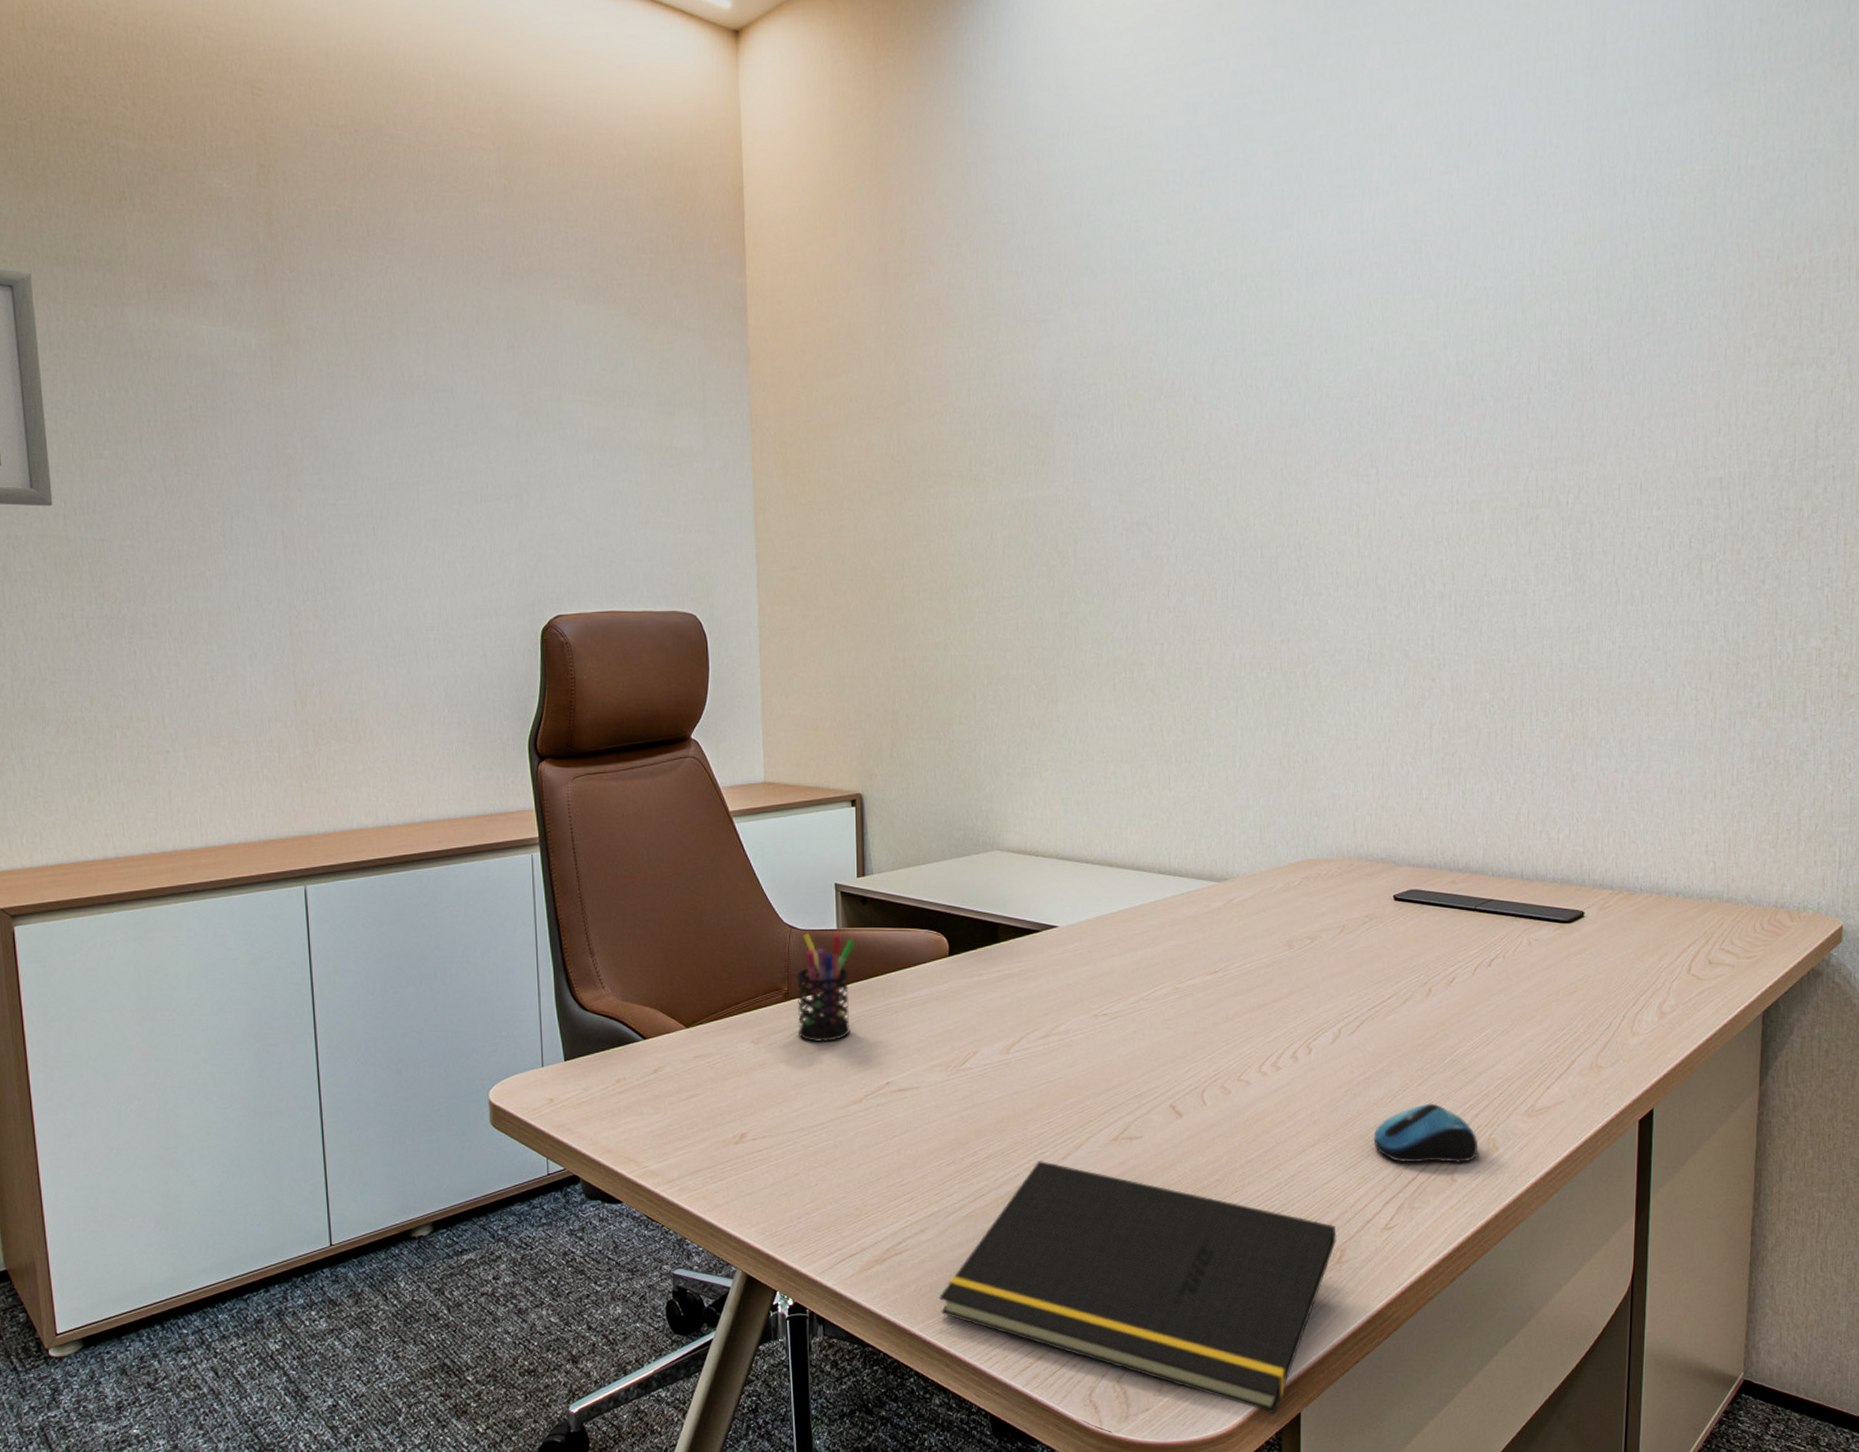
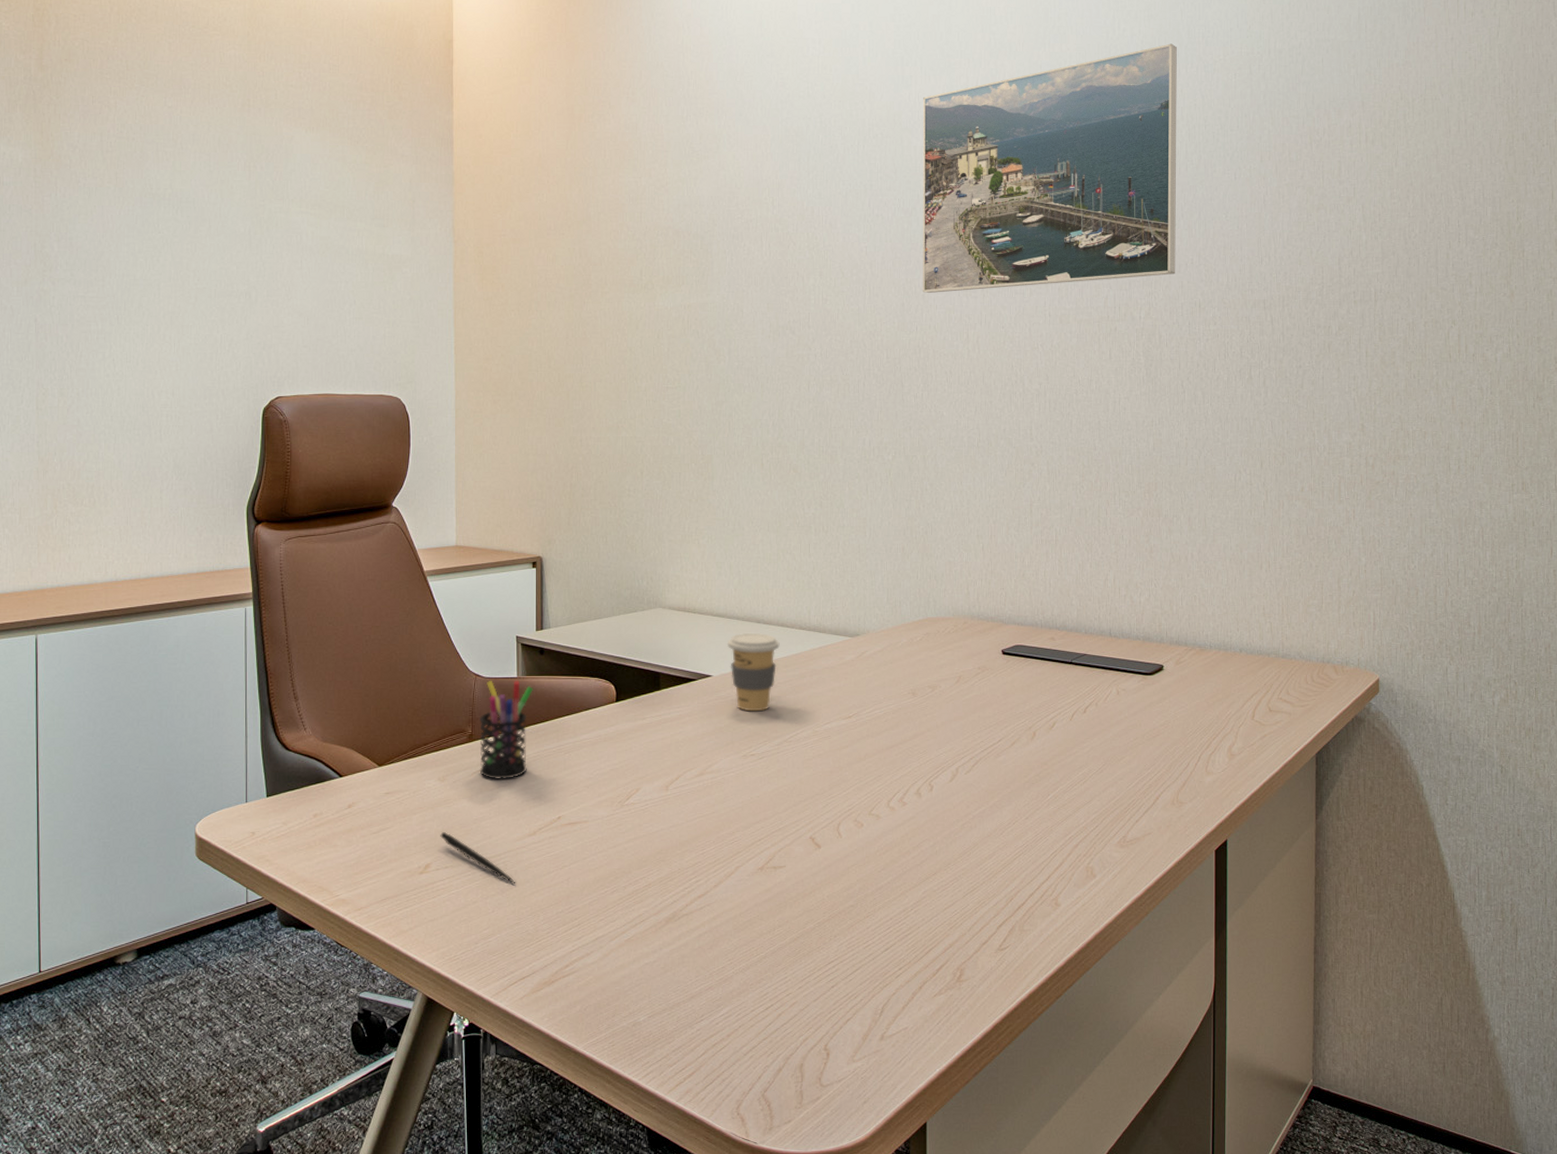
pen: none [756,1099,841,1156] -> present [440,832,516,885]
notepad: present [940,1161,1337,1413] -> none [603,889,956,1123]
coffee cup: none [1074,877,1135,966] -> present [726,632,780,712]
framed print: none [1305,161,1623,478] -> present [923,43,1177,293]
computer mouse: present [1373,1103,1479,1163] -> none [987,835,1079,889]

